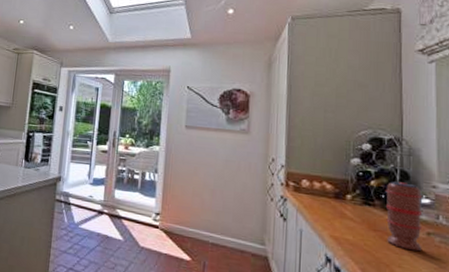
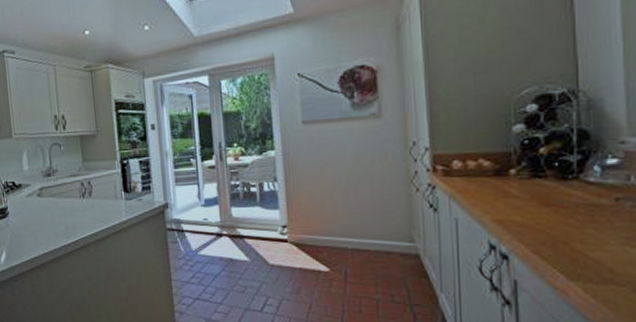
spice grinder: present [385,181,423,252] -> none [559,143,610,222]

